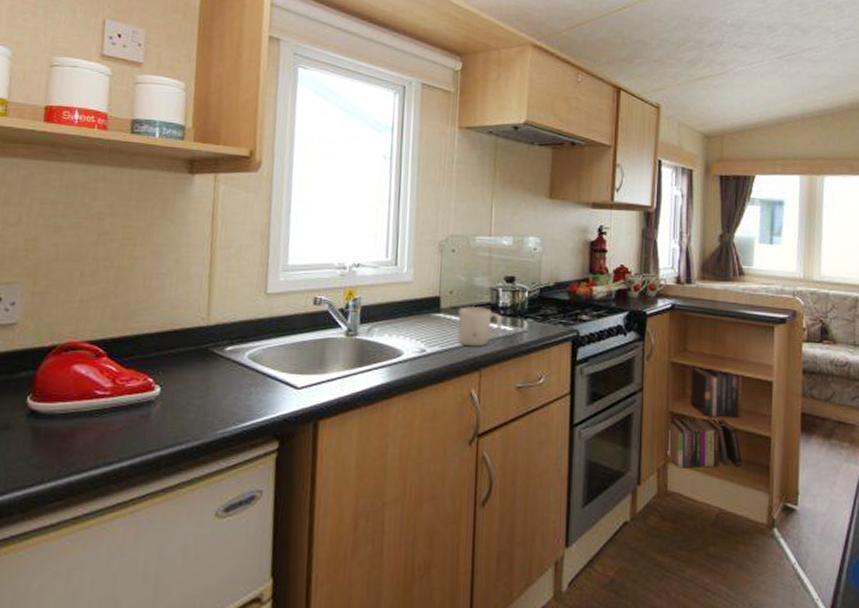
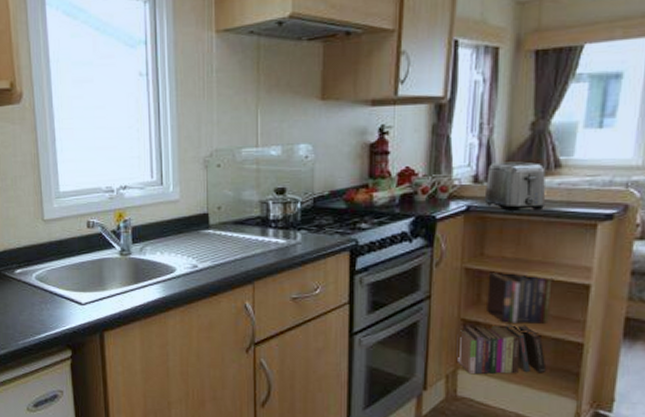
mug: present [456,305,502,347] -> none [227,220,273,261]
toaster: none [685,266,734,312] -> present [484,161,546,211]

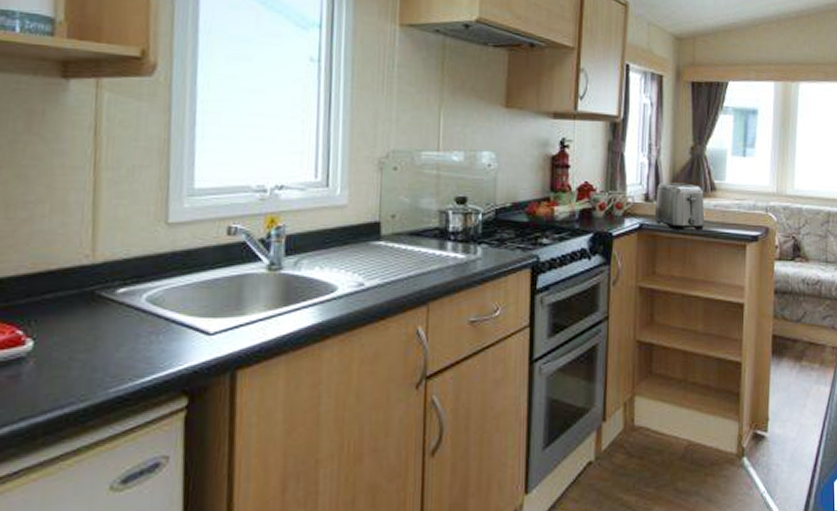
books: present [458,325,547,375] -> none [634,345,712,401]
books: present [487,273,553,324] -> none [659,292,714,344]

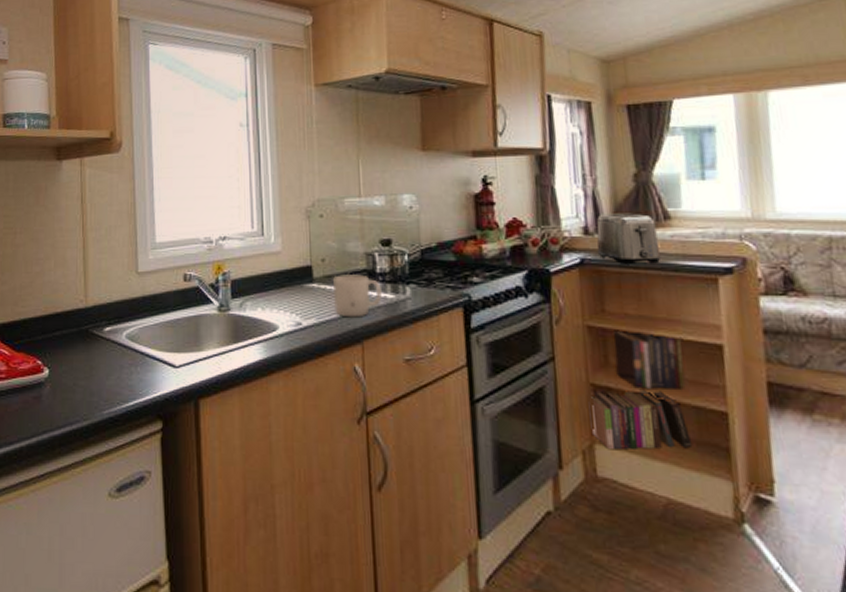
mug: none [400,231,452,278] -> present [332,273,382,318]
books: none [634,345,712,401] -> present [591,390,693,450]
books: none [659,292,714,344] -> present [613,331,686,389]

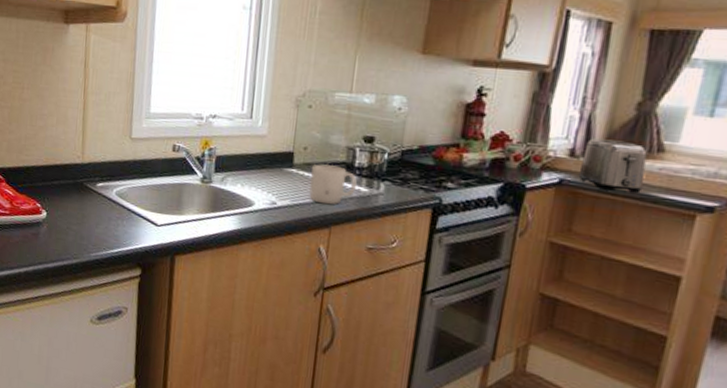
books: present [591,390,693,450] -> none [531,300,625,362]
books: present [613,331,686,389] -> none [567,250,642,311]

